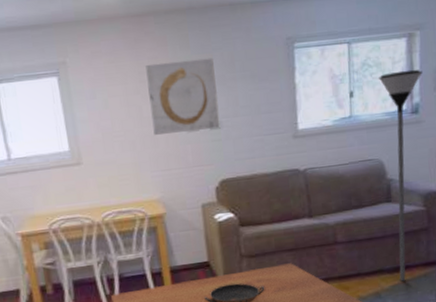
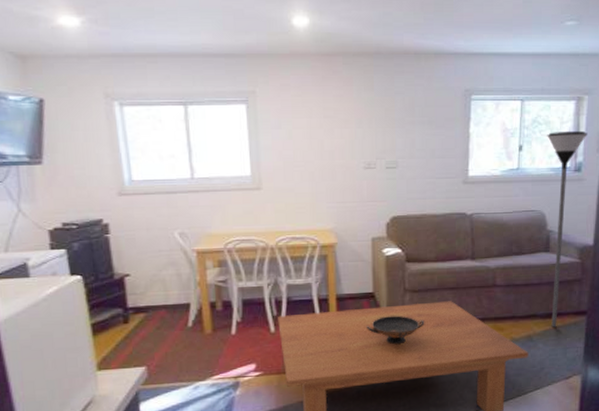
wall art: present [145,57,220,135] -> none [331,101,396,168]

